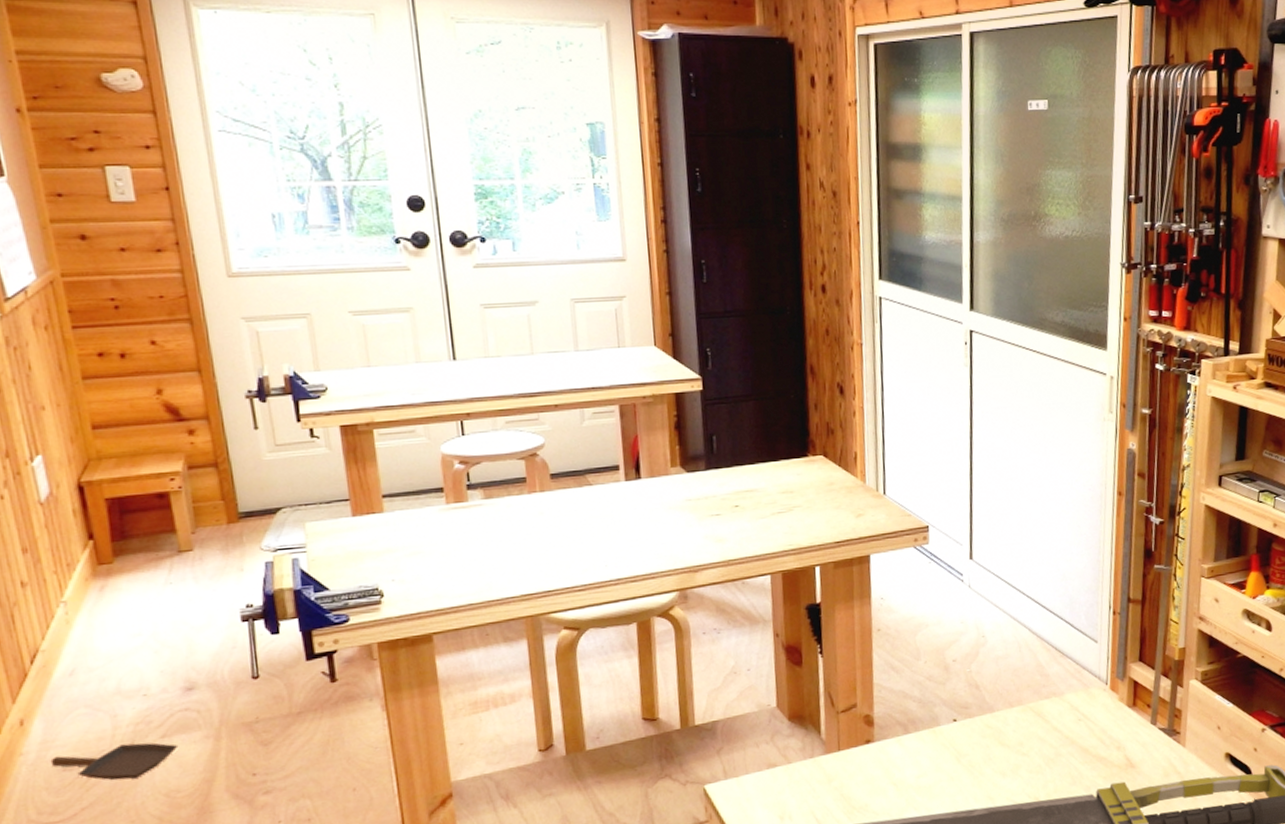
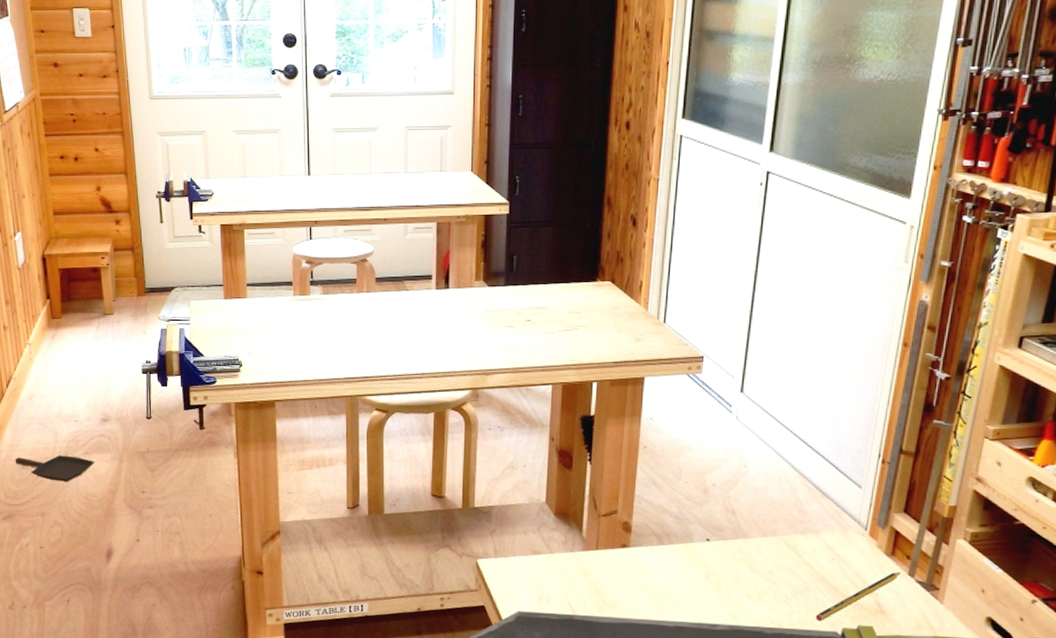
pencil: none [1070,723,1143,787] -> present [815,572,900,622]

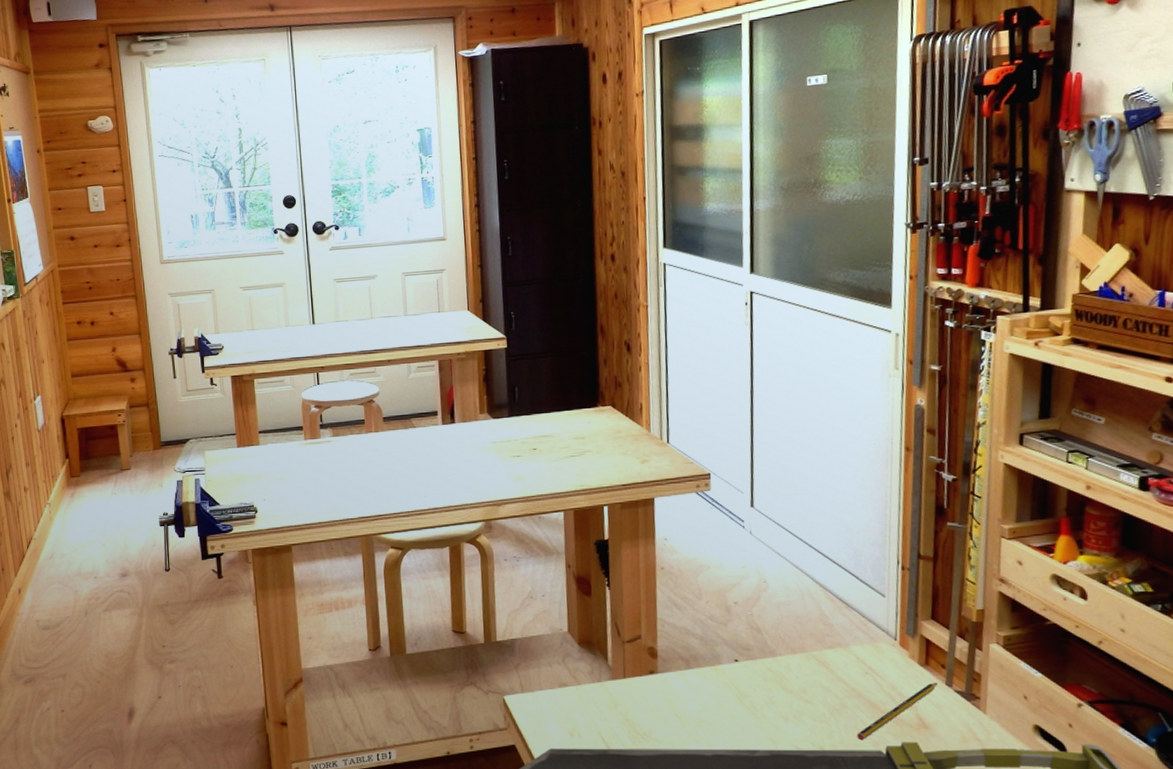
grill pan: present [15,455,95,482] -> none [35,613,115,641]

